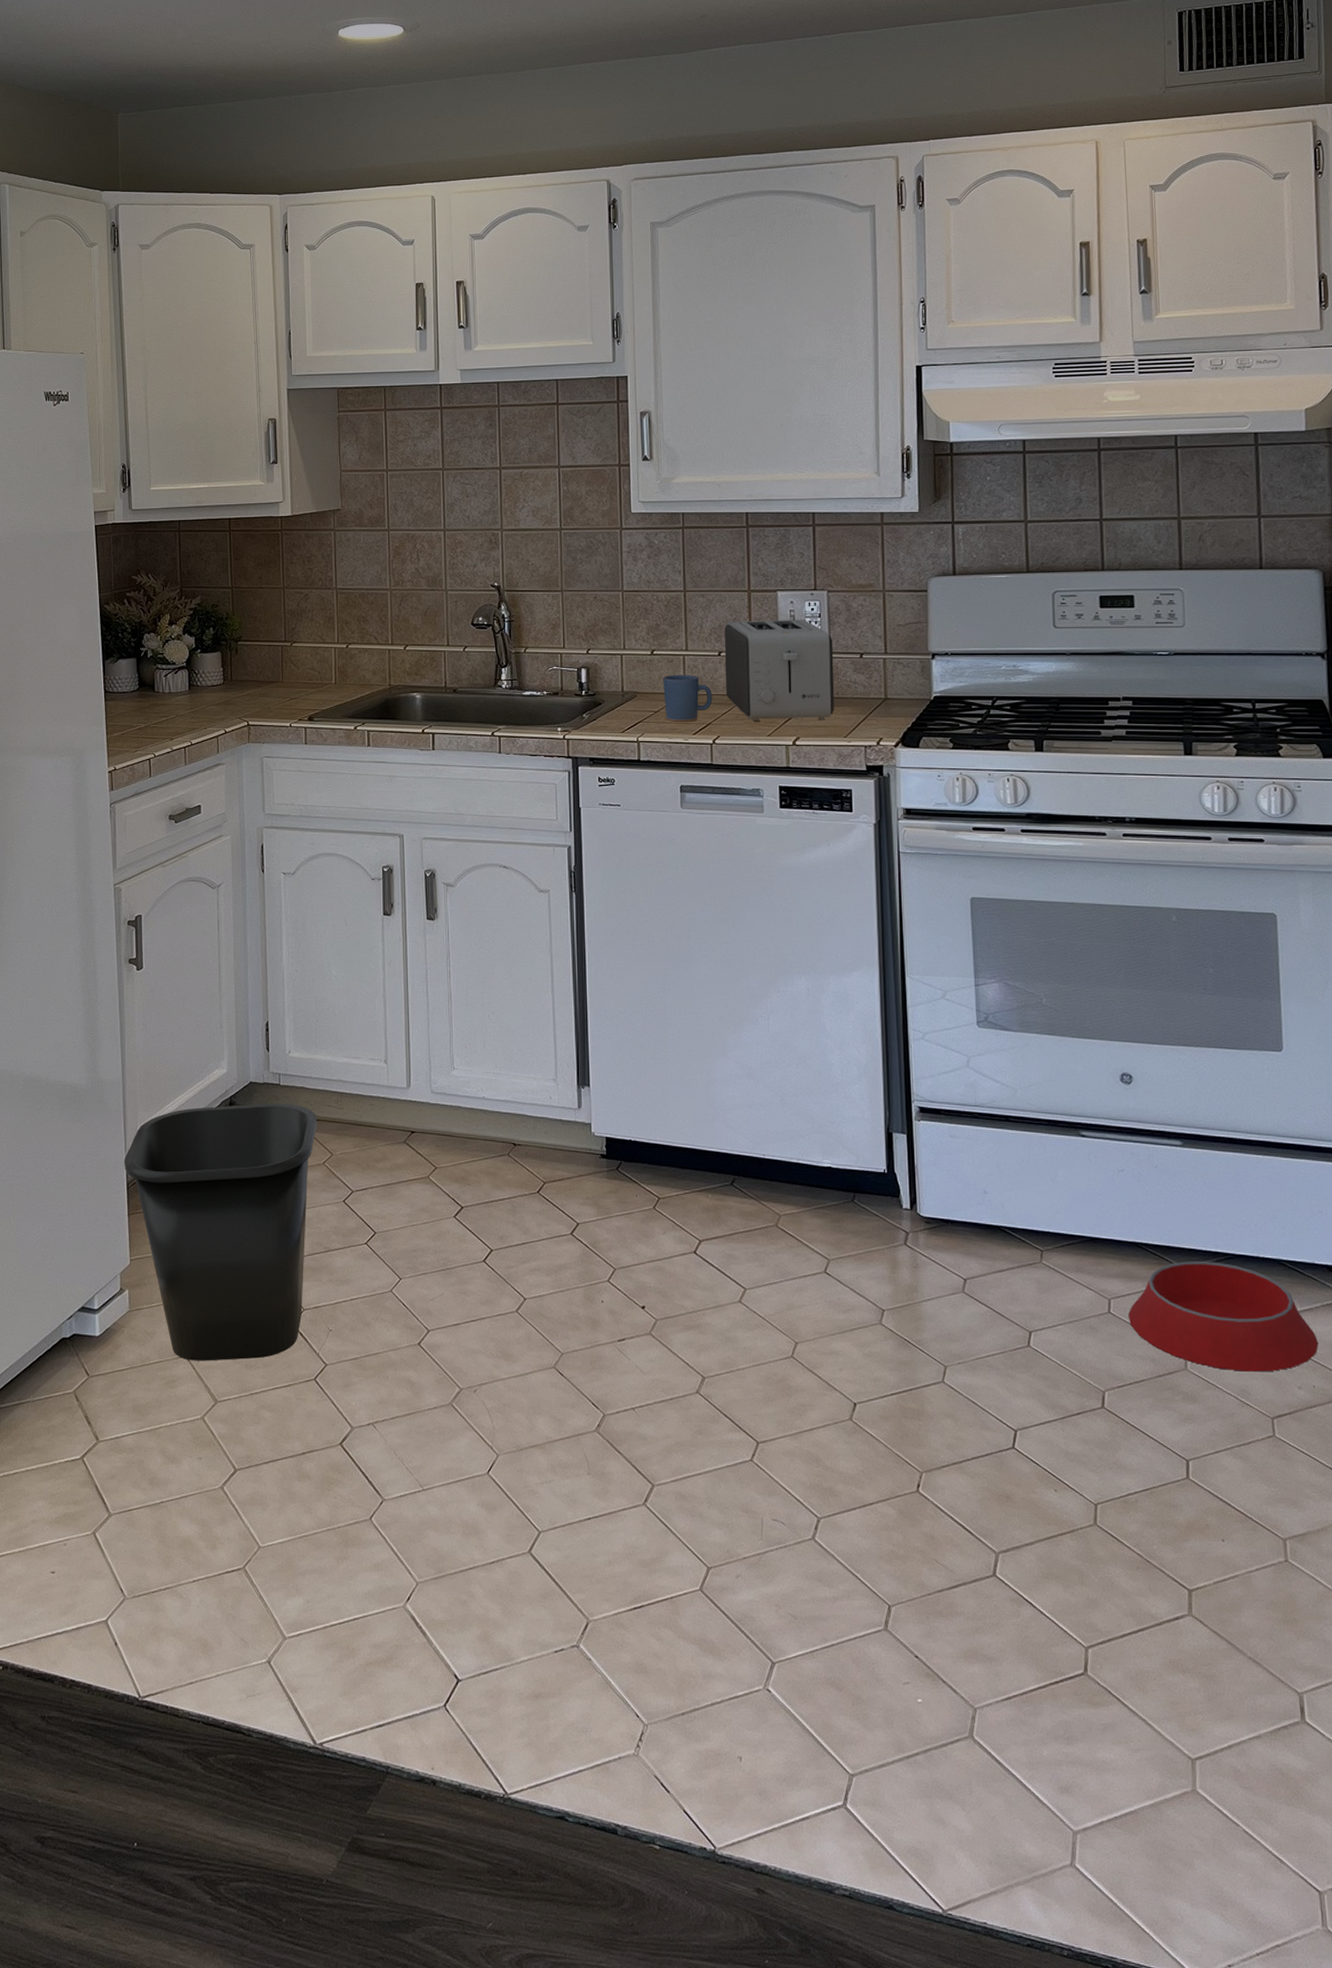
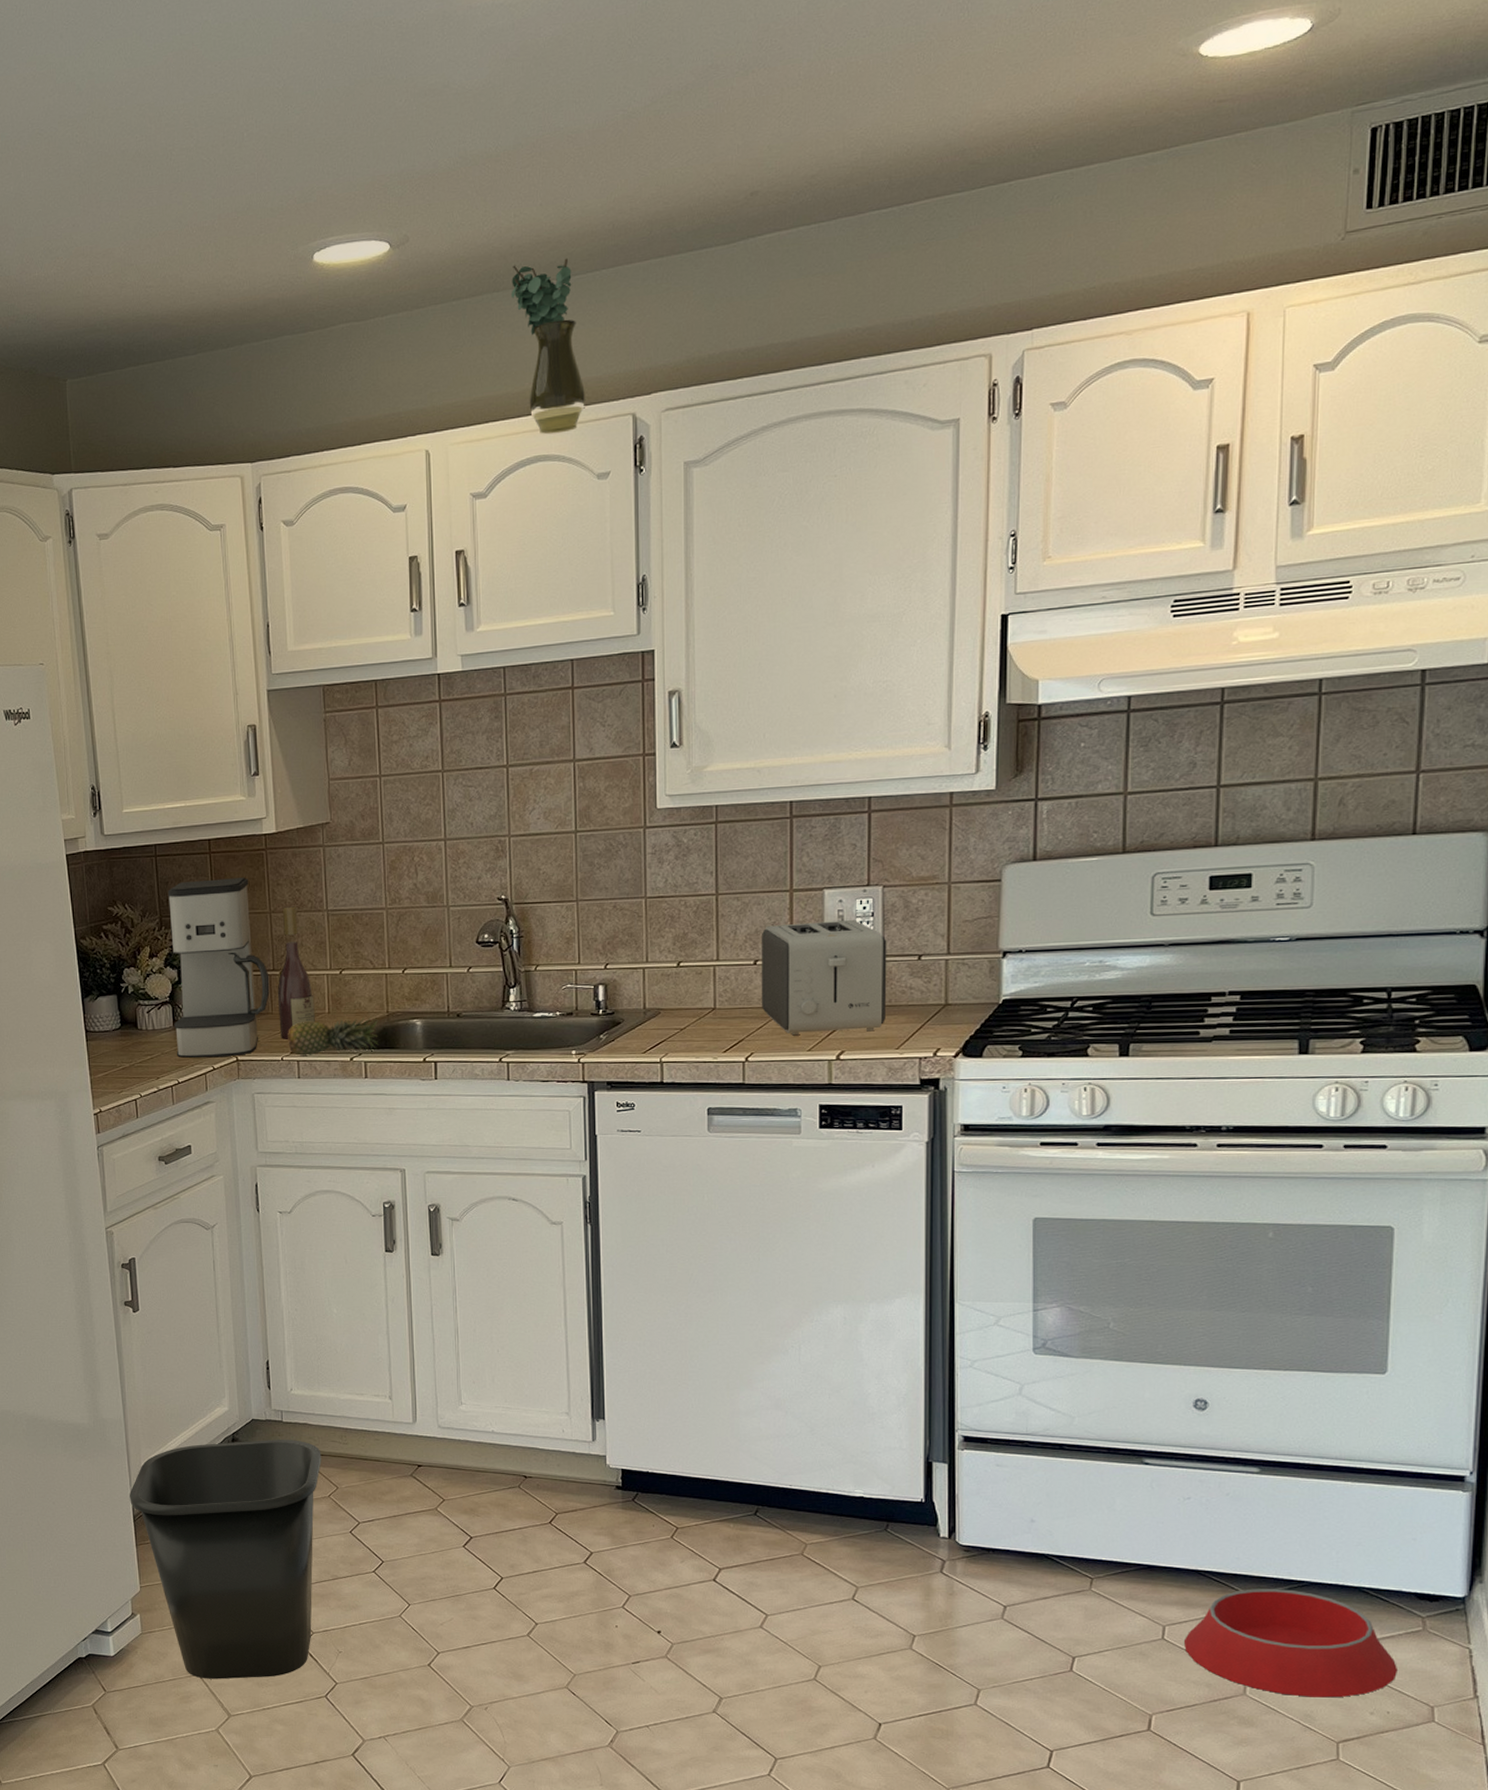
coffee maker: none [189,555,281,722] -> present [167,877,270,1059]
wine bottle: none [288,583,323,708] -> present [277,906,316,1041]
fruit: none [296,689,383,723] -> present [288,1017,381,1056]
vase: none [505,52,567,191] -> present [510,258,585,435]
mug: present [663,675,713,722] -> none [690,987,746,1039]

